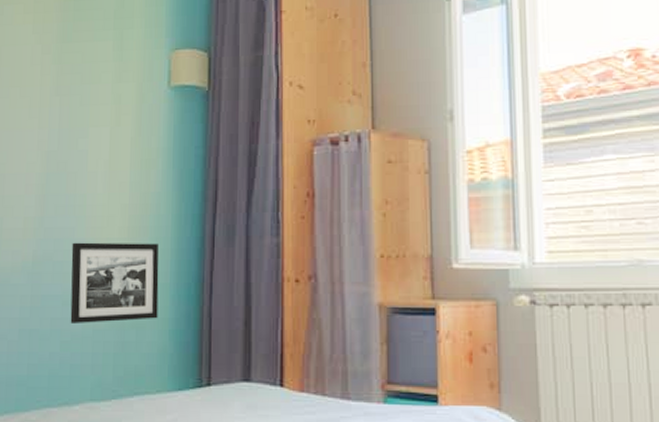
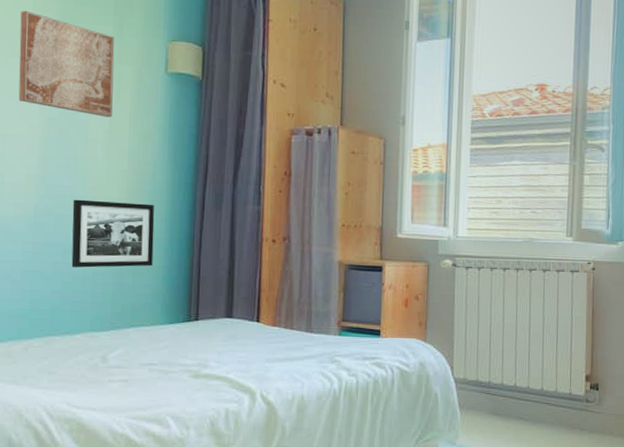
wall art: none [17,35,115,145] -> present [18,10,115,118]

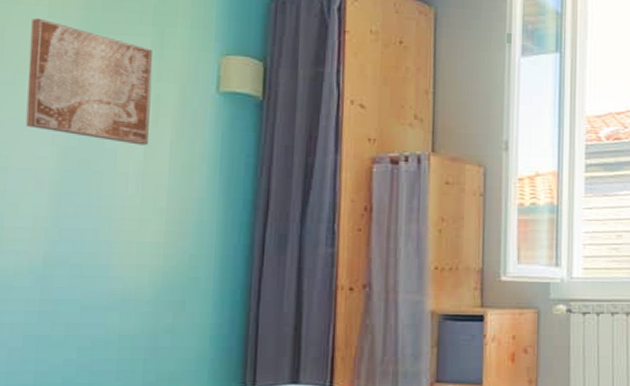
picture frame: present [71,199,155,268] -> none [90,245,201,329]

